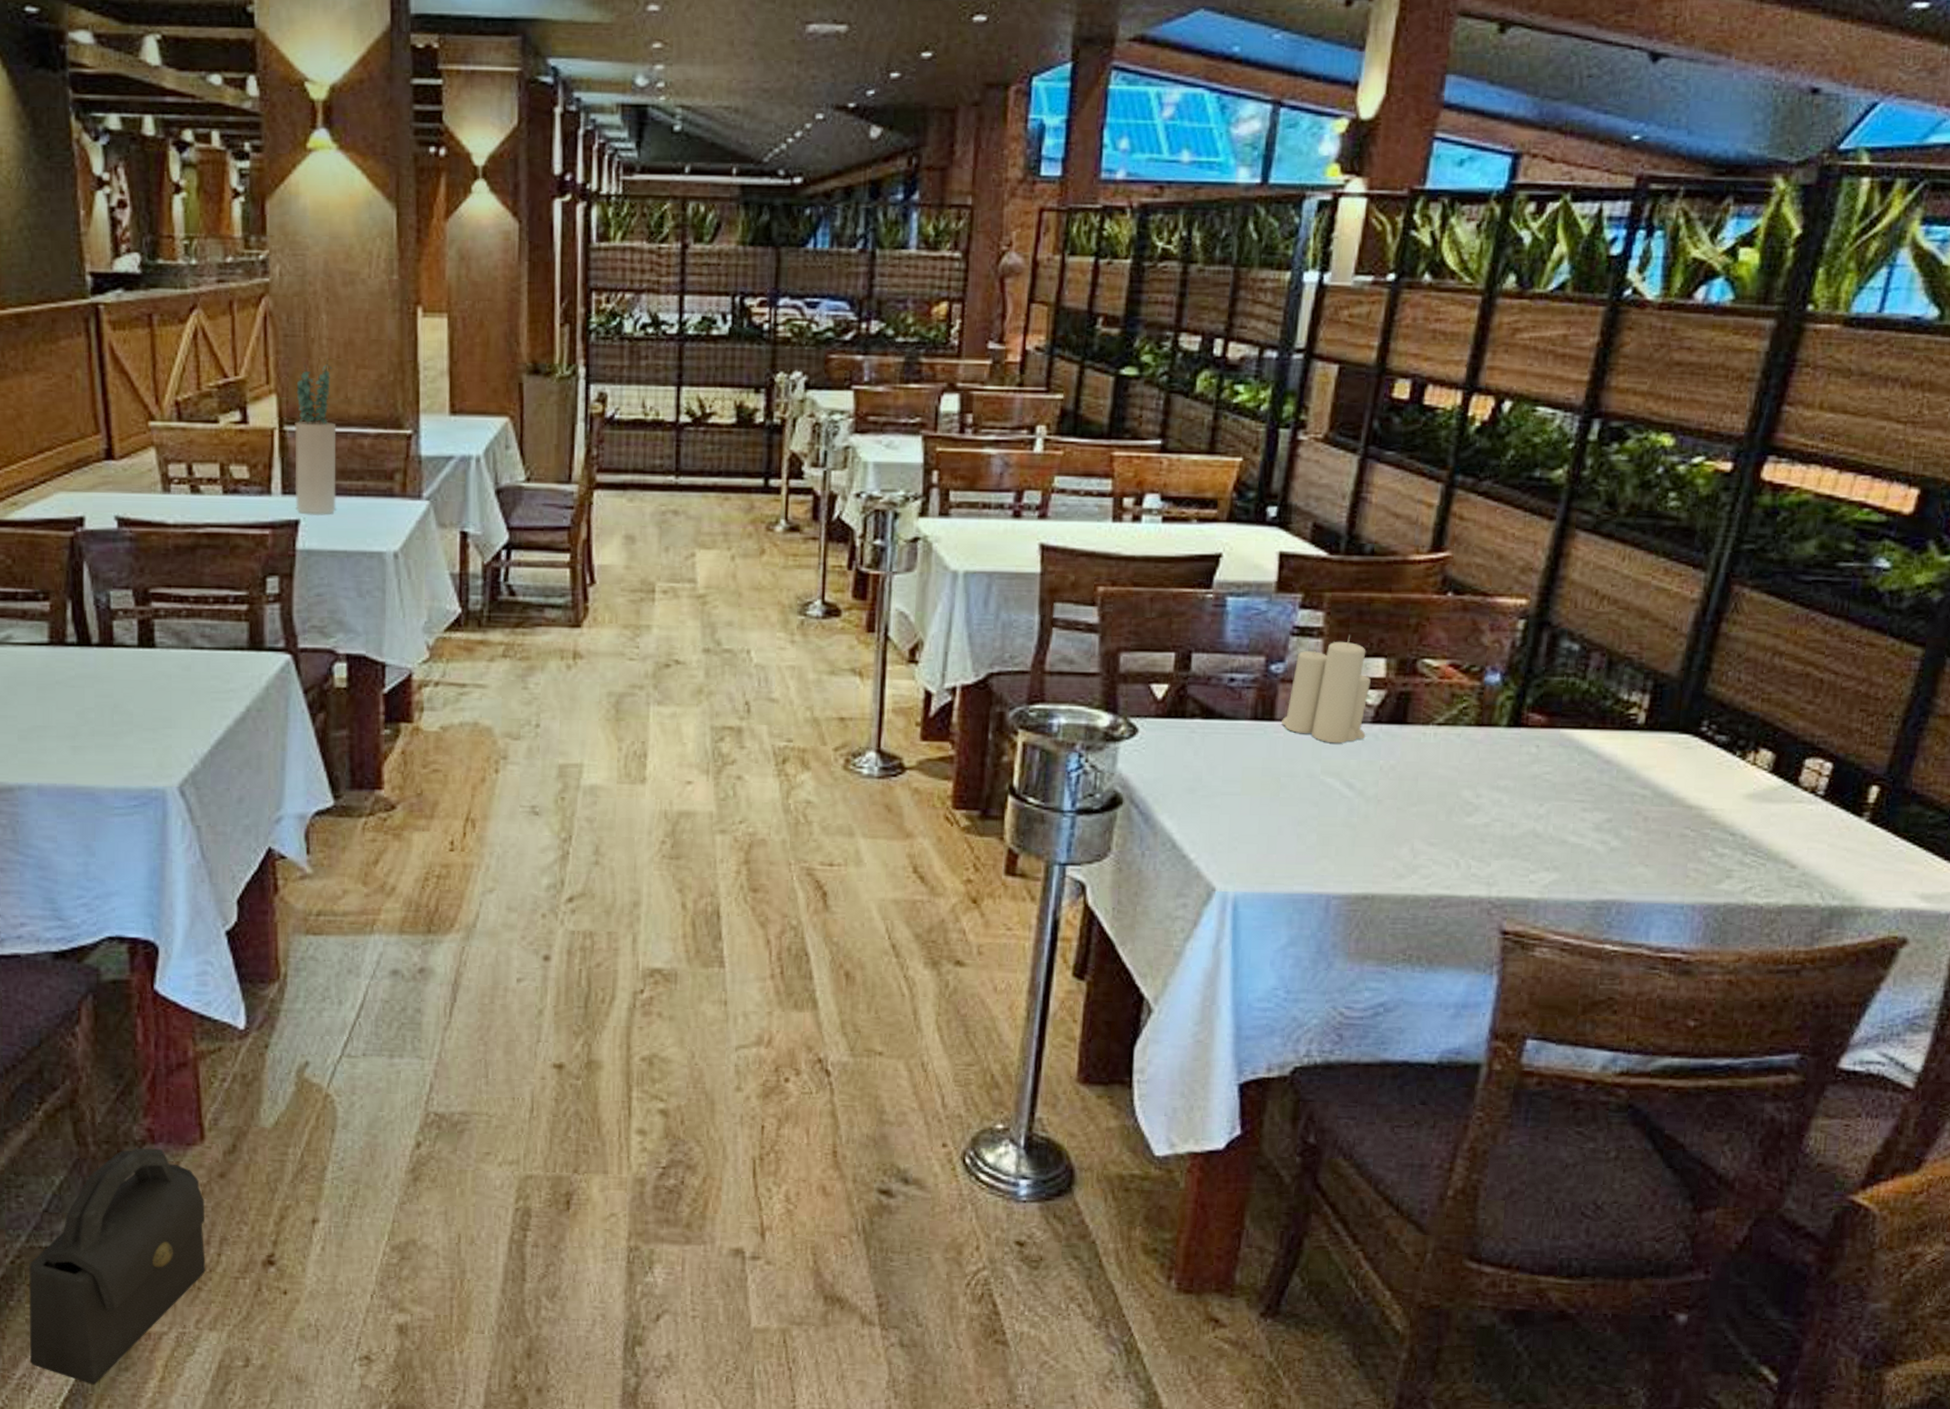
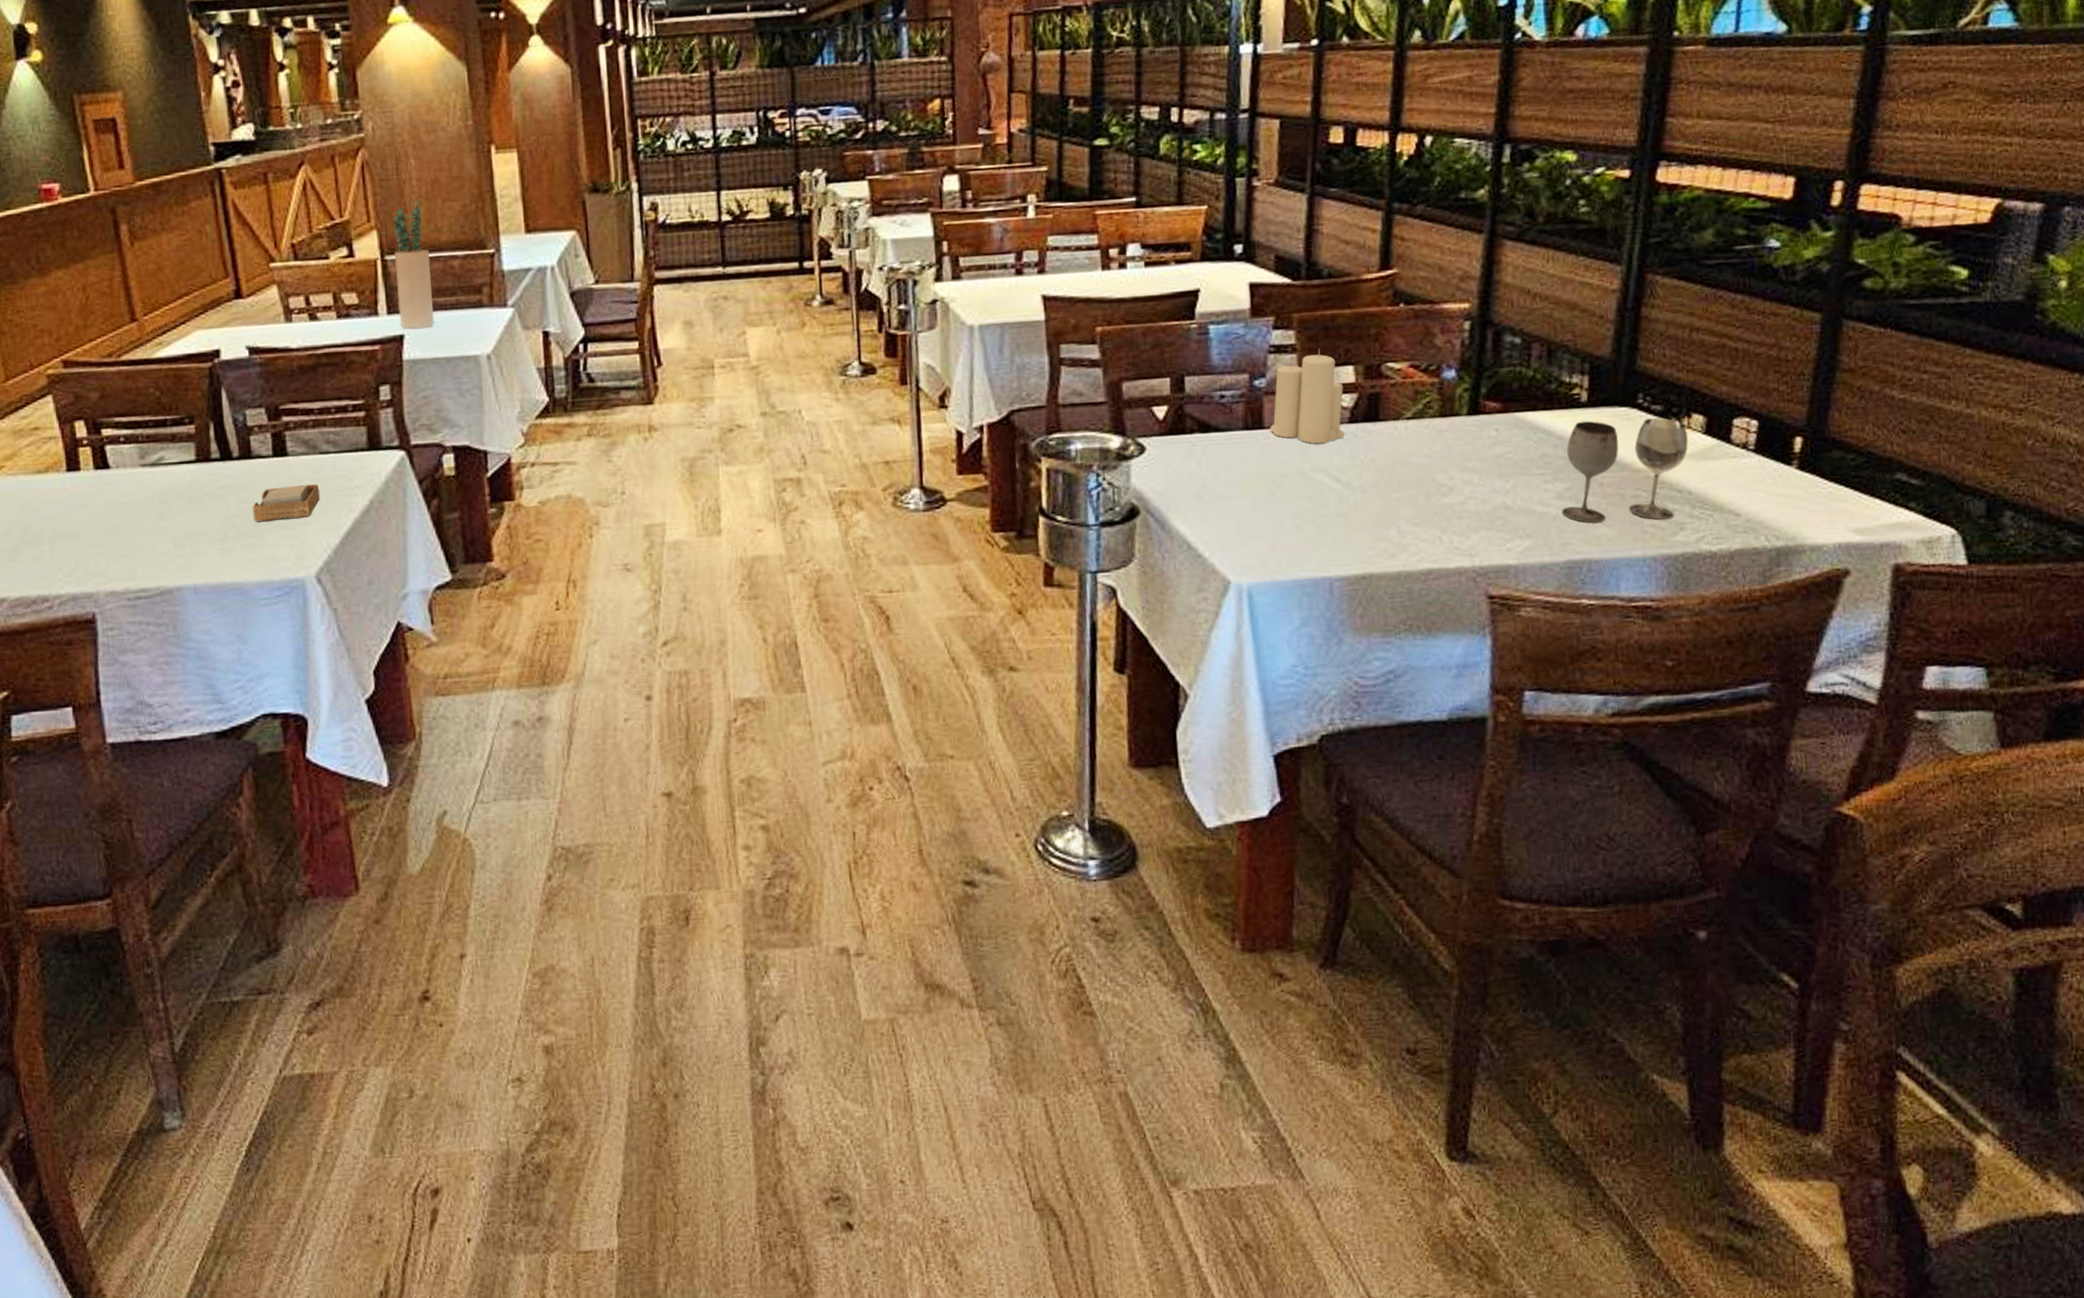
handbag: present [29,1148,206,1385] -> none [211,902,368,1127]
napkin holder: none [111,682,190,720] -> present [253,483,320,522]
wineglass: none [1597,745,1752,864] -> present [1561,417,1688,524]

